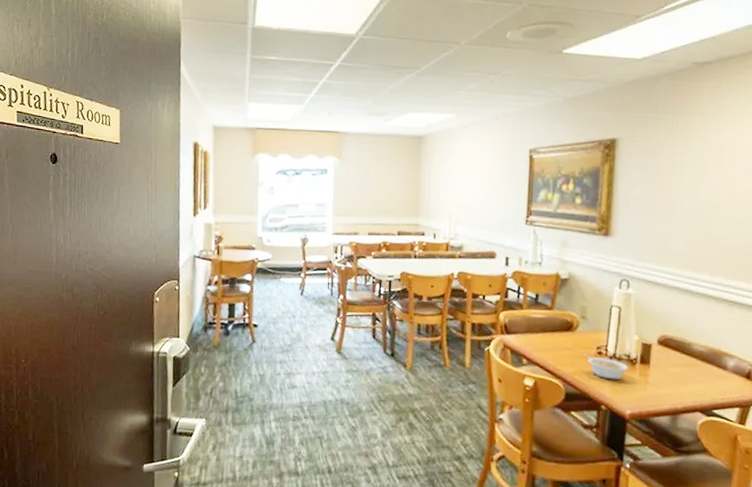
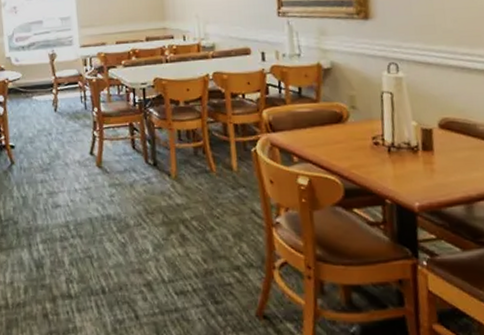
legume: present [584,353,628,380] -> none [359,145,410,172]

